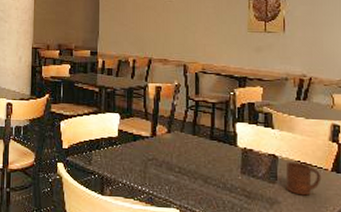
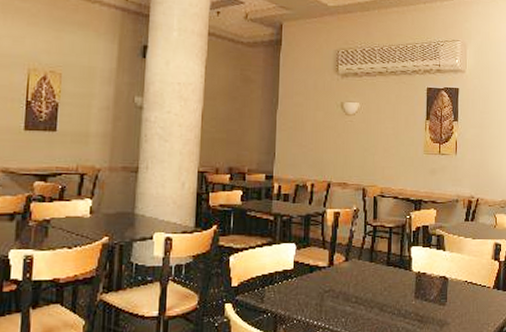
cup: present [285,161,322,196] -> none [454,282,485,315]

